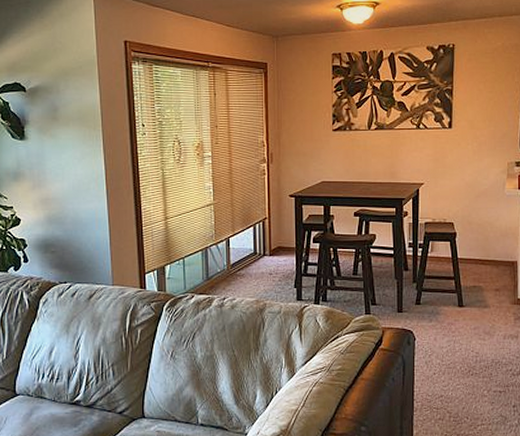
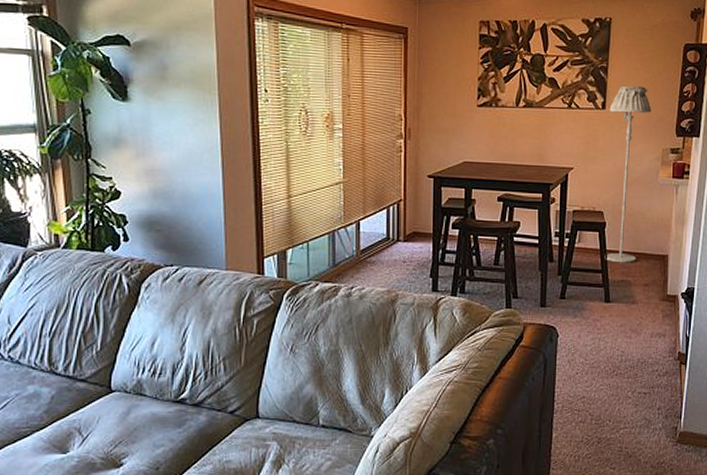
floor lamp: none [455,105,496,270] -> present [604,85,652,263]

